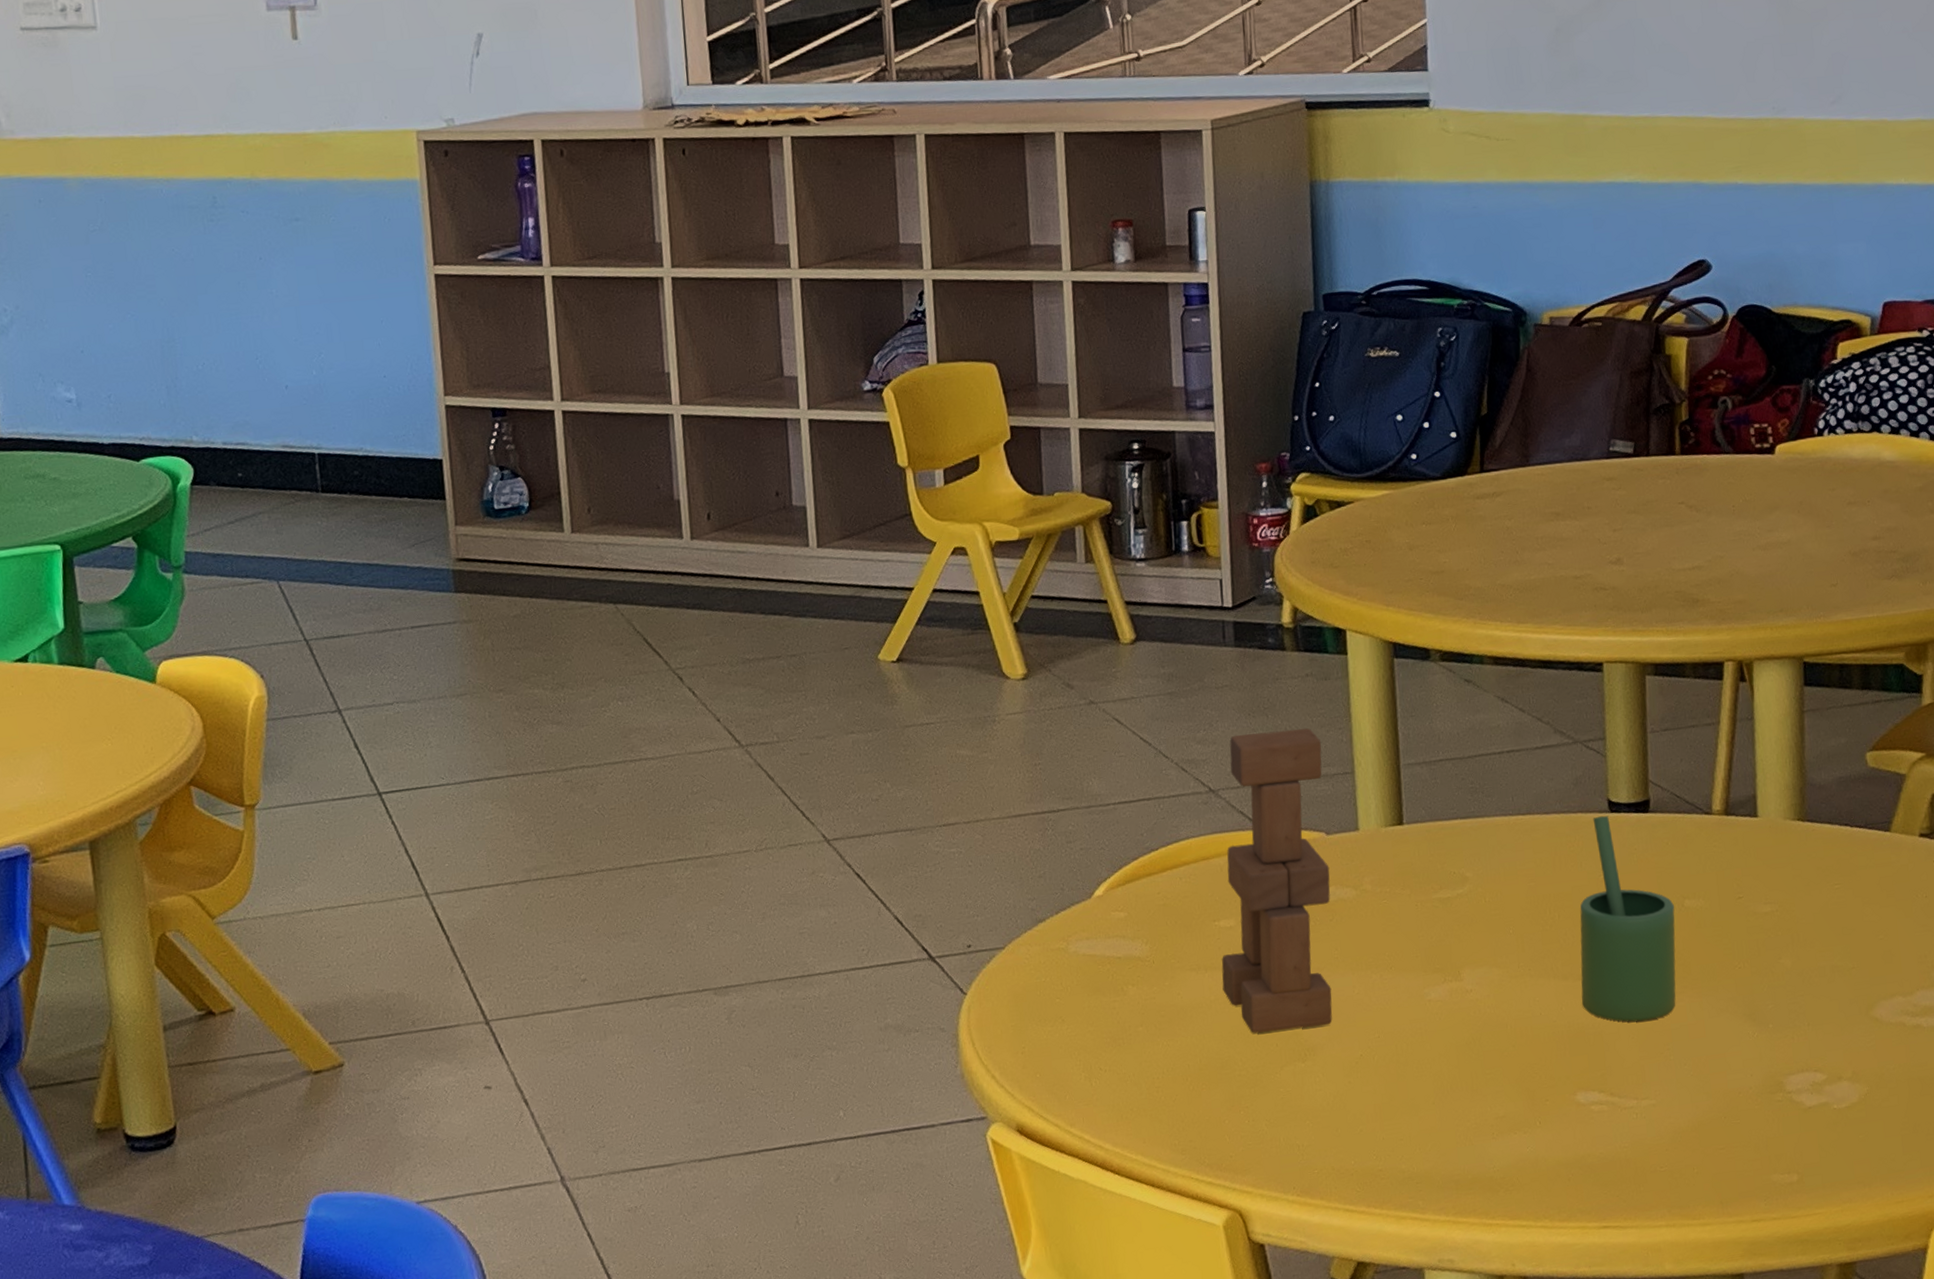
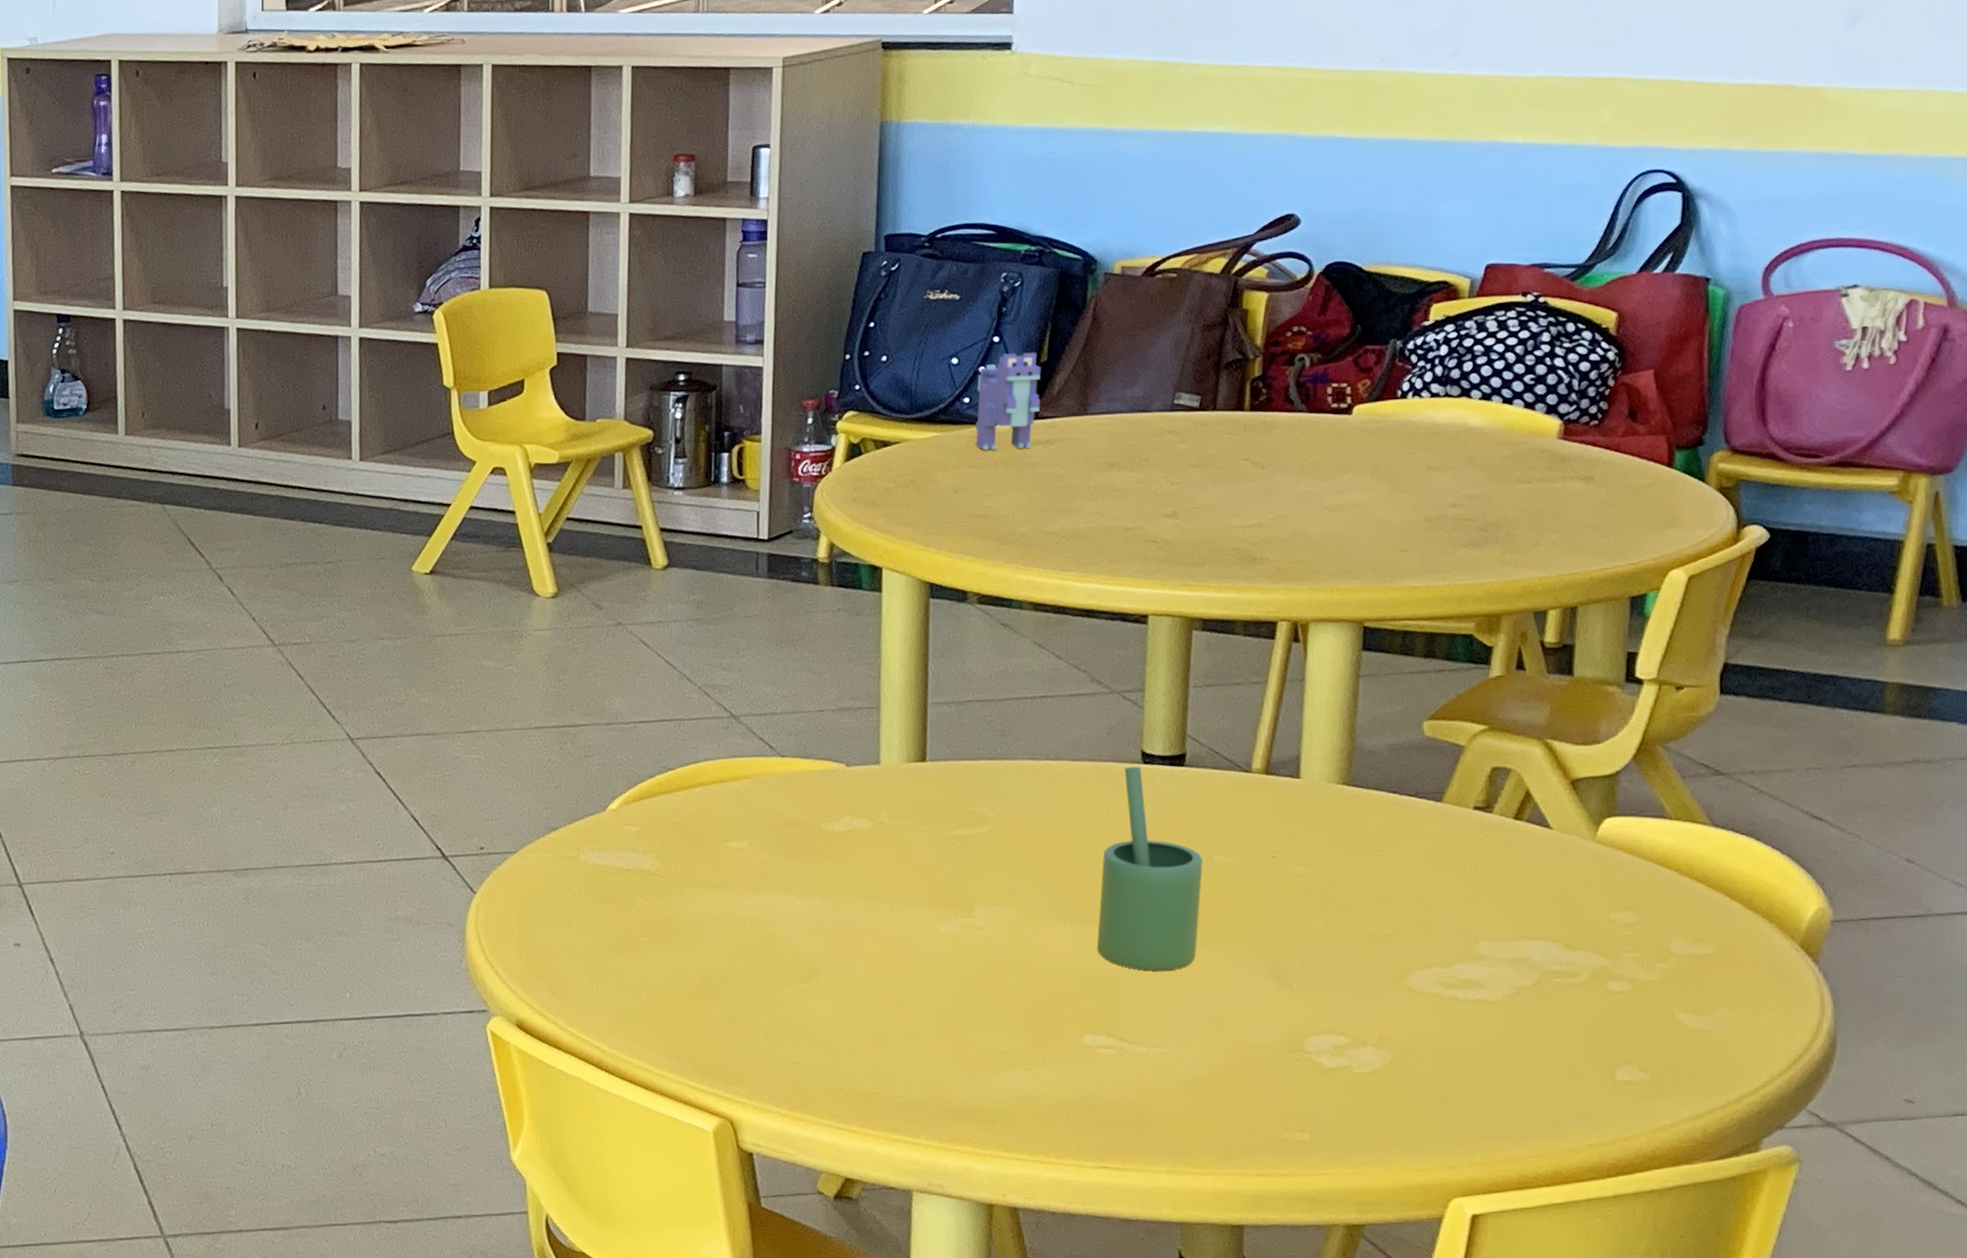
toy blocks: present [1221,728,1332,1033] -> none [730,661,849,952]
toy animal: none [1423,405,1485,506] -> present [976,352,1041,450]

